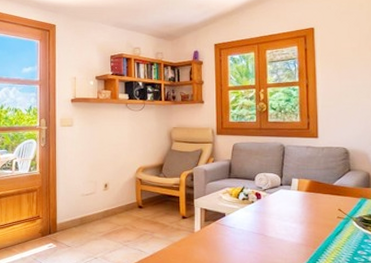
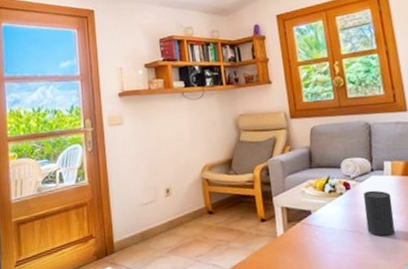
cup: none [271,201,295,240] -> present [363,190,395,236]

